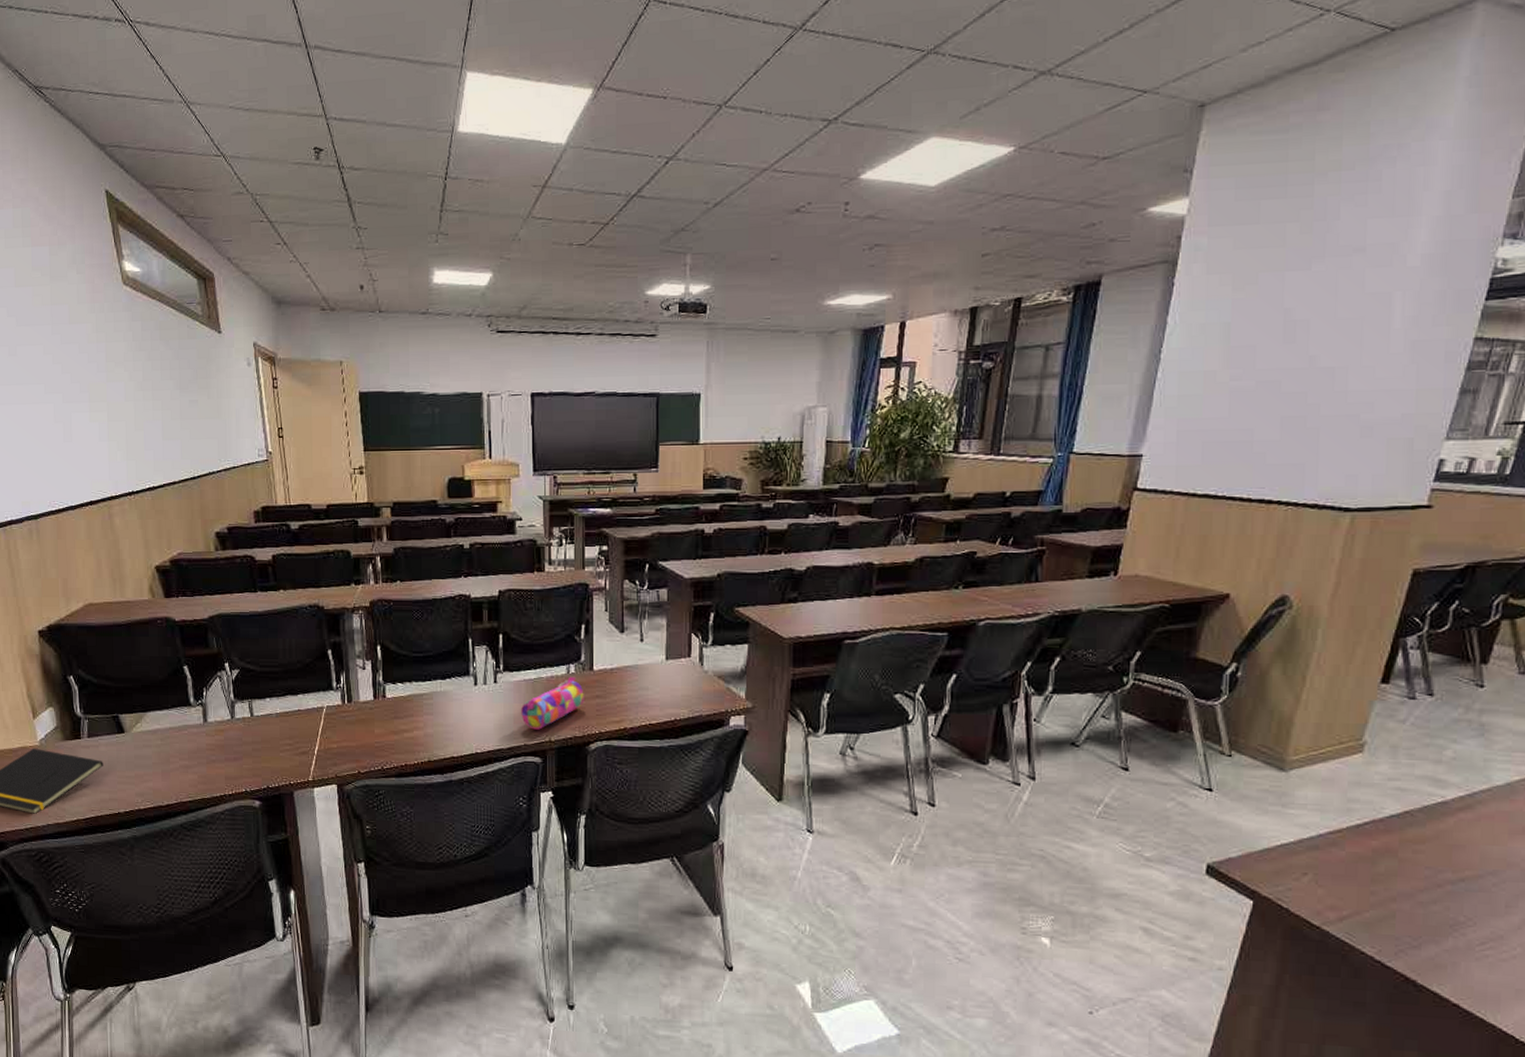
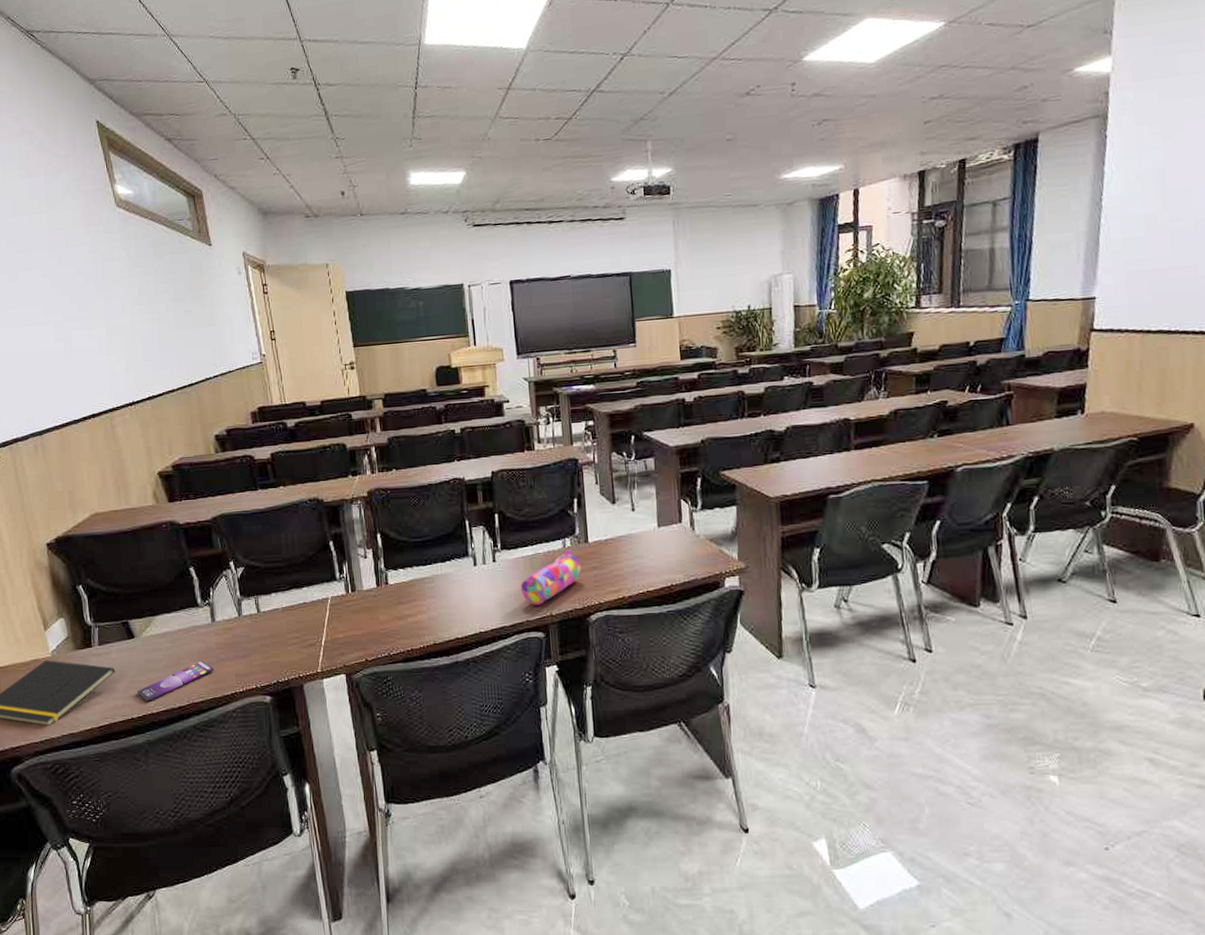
smartphone: none [125,760,204,797] -> present [137,660,214,702]

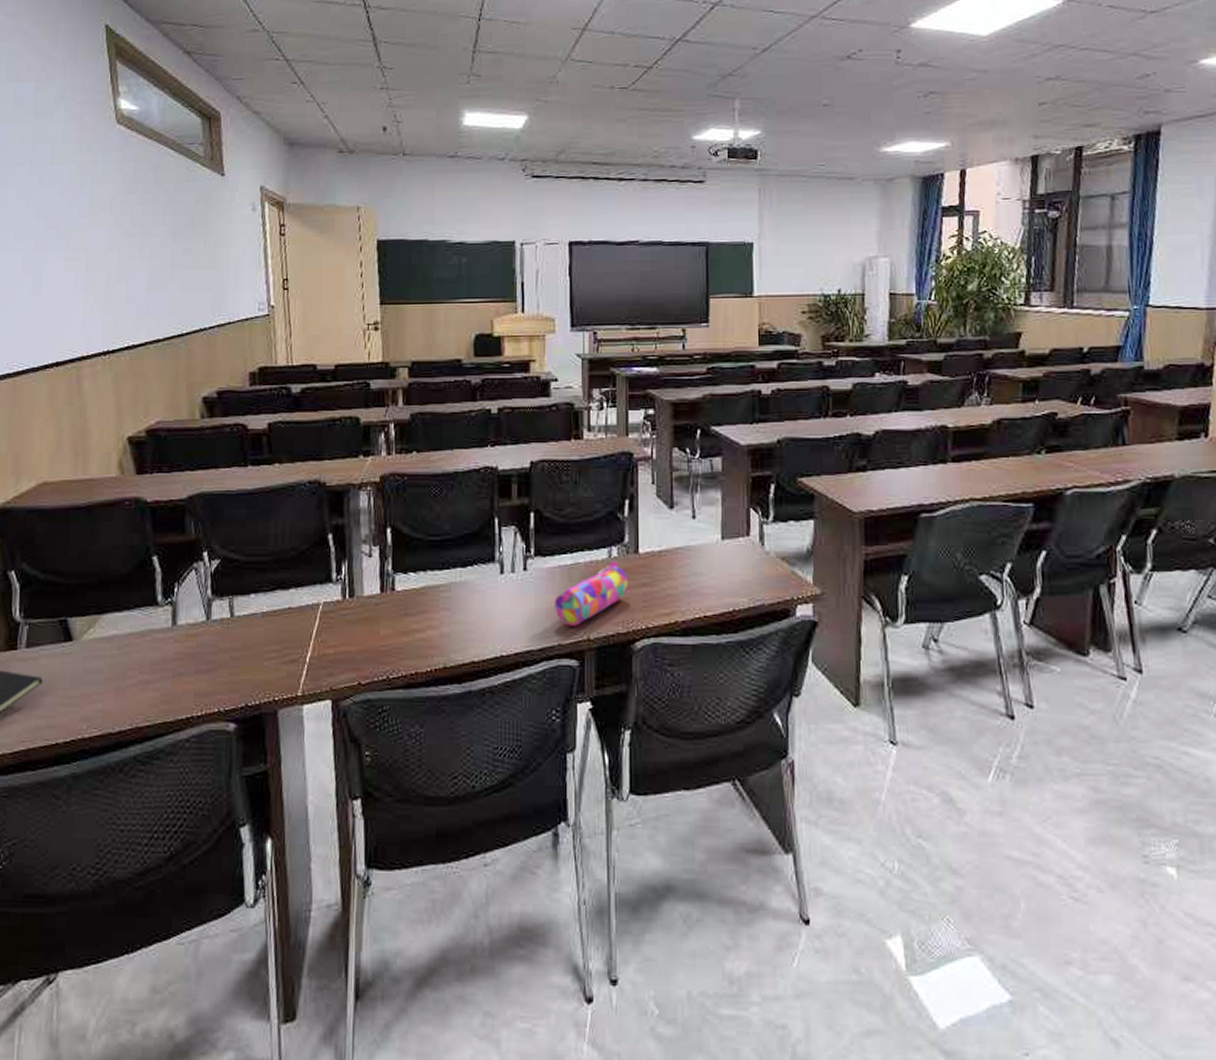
smartphone: present [137,660,214,702] -> none [67,673,169,723]

